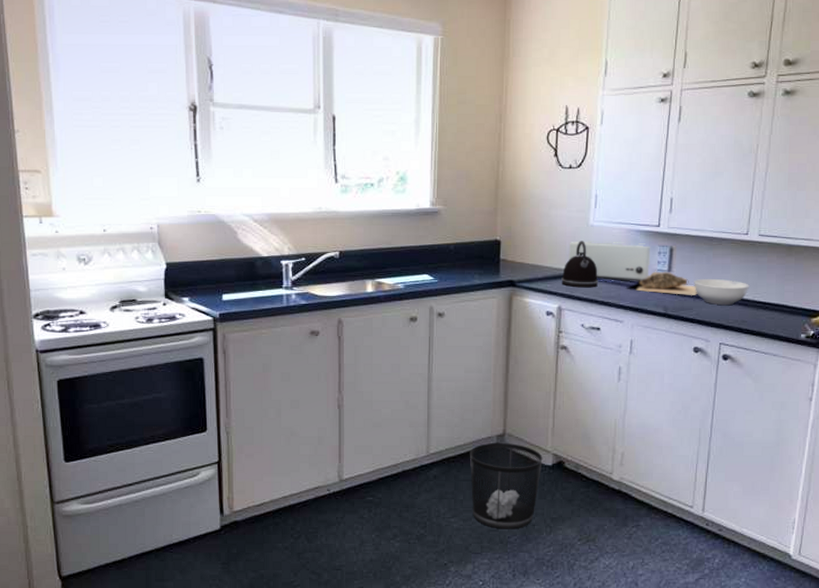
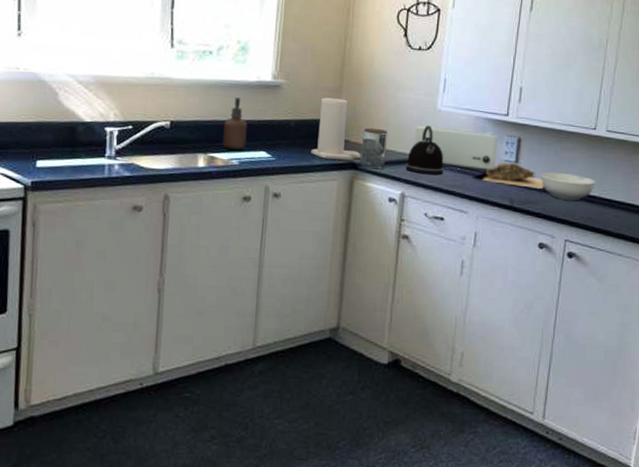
soap dispenser: none [388,226,410,275] -> present [222,98,247,151]
waste bin: present [469,442,543,529] -> none [299,336,378,433]
paper towel: none [471,220,518,279] -> present [311,97,361,162]
jar: none [518,246,543,285] -> present [360,127,388,170]

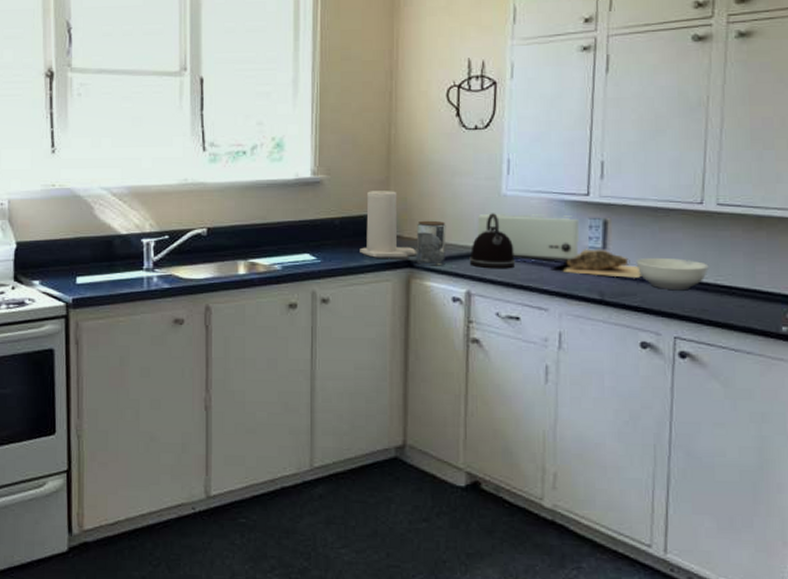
soap dispenser: present [222,98,247,151] -> none [263,198,288,255]

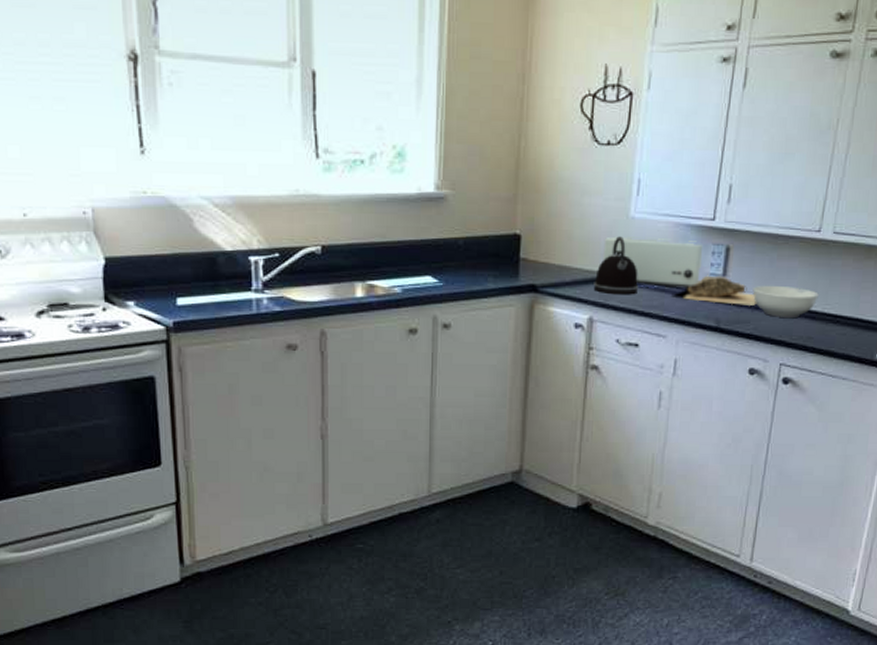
paper towel: present [360,191,416,259] -> none [483,209,541,283]
jar: present [416,220,446,266] -> none [541,242,573,291]

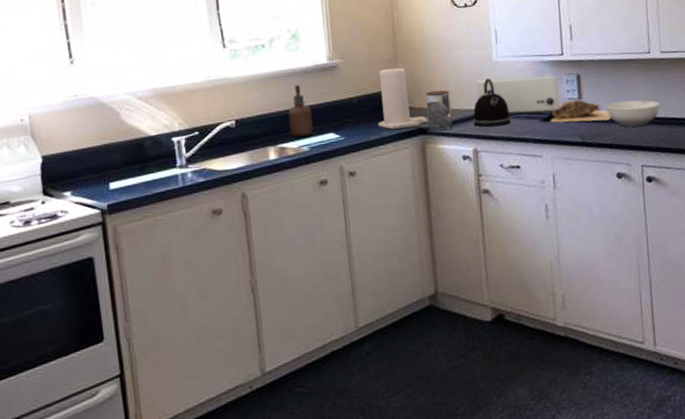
soap dispenser: none [382,214,409,277] -> present [288,85,314,138]
paper towel: none [483,209,541,283] -> present [378,68,428,130]
jar: none [541,242,573,291] -> present [425,90,453,131]

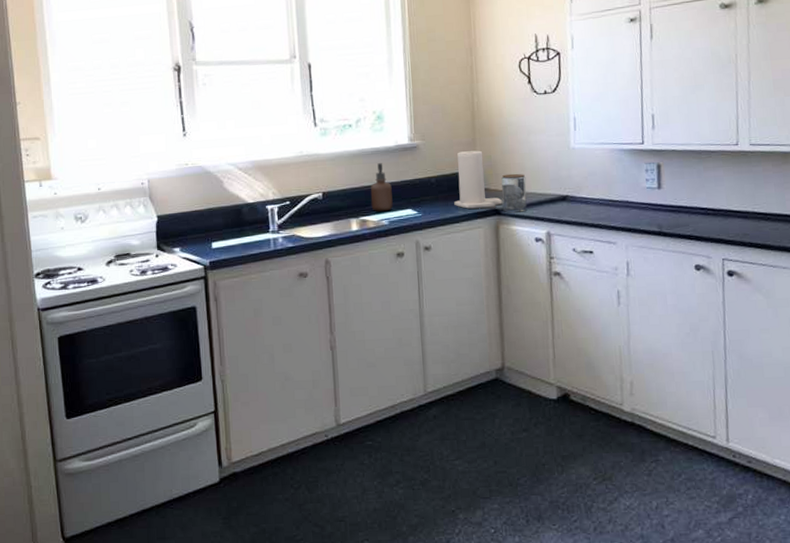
kettle: present [473,78,511,127] -> none [547,164,587,212]
toaster: present [476,73,567,116] -> none [552,162,646,203]
mineral sample: present [539,99,611,123] -> none [615,188,691,212]
bowl: present [605,100,661,127] -> none [686,192,747,219]

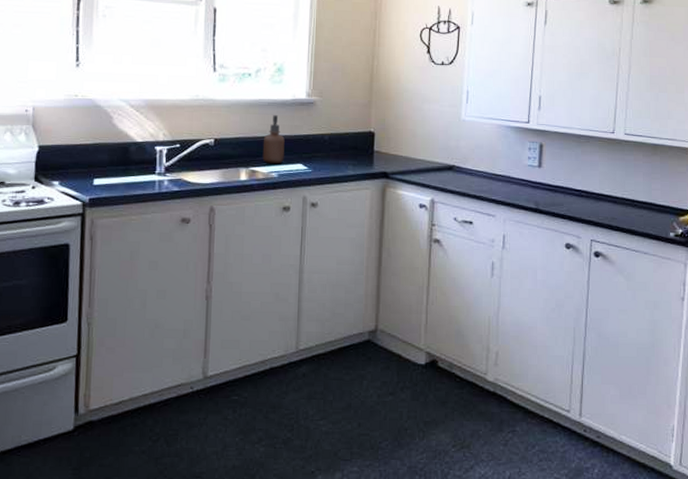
paper towel: present [454,150,502,210] -> none [345,112,391,171]
jar: present [501,173,527,213] -> none [391,138,416,178]

